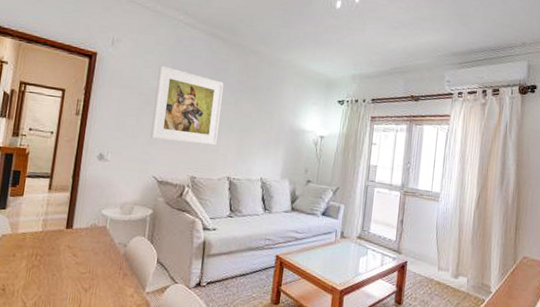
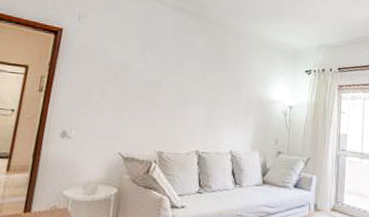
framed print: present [150,65,224,146] -> none [116,40,191,119]

